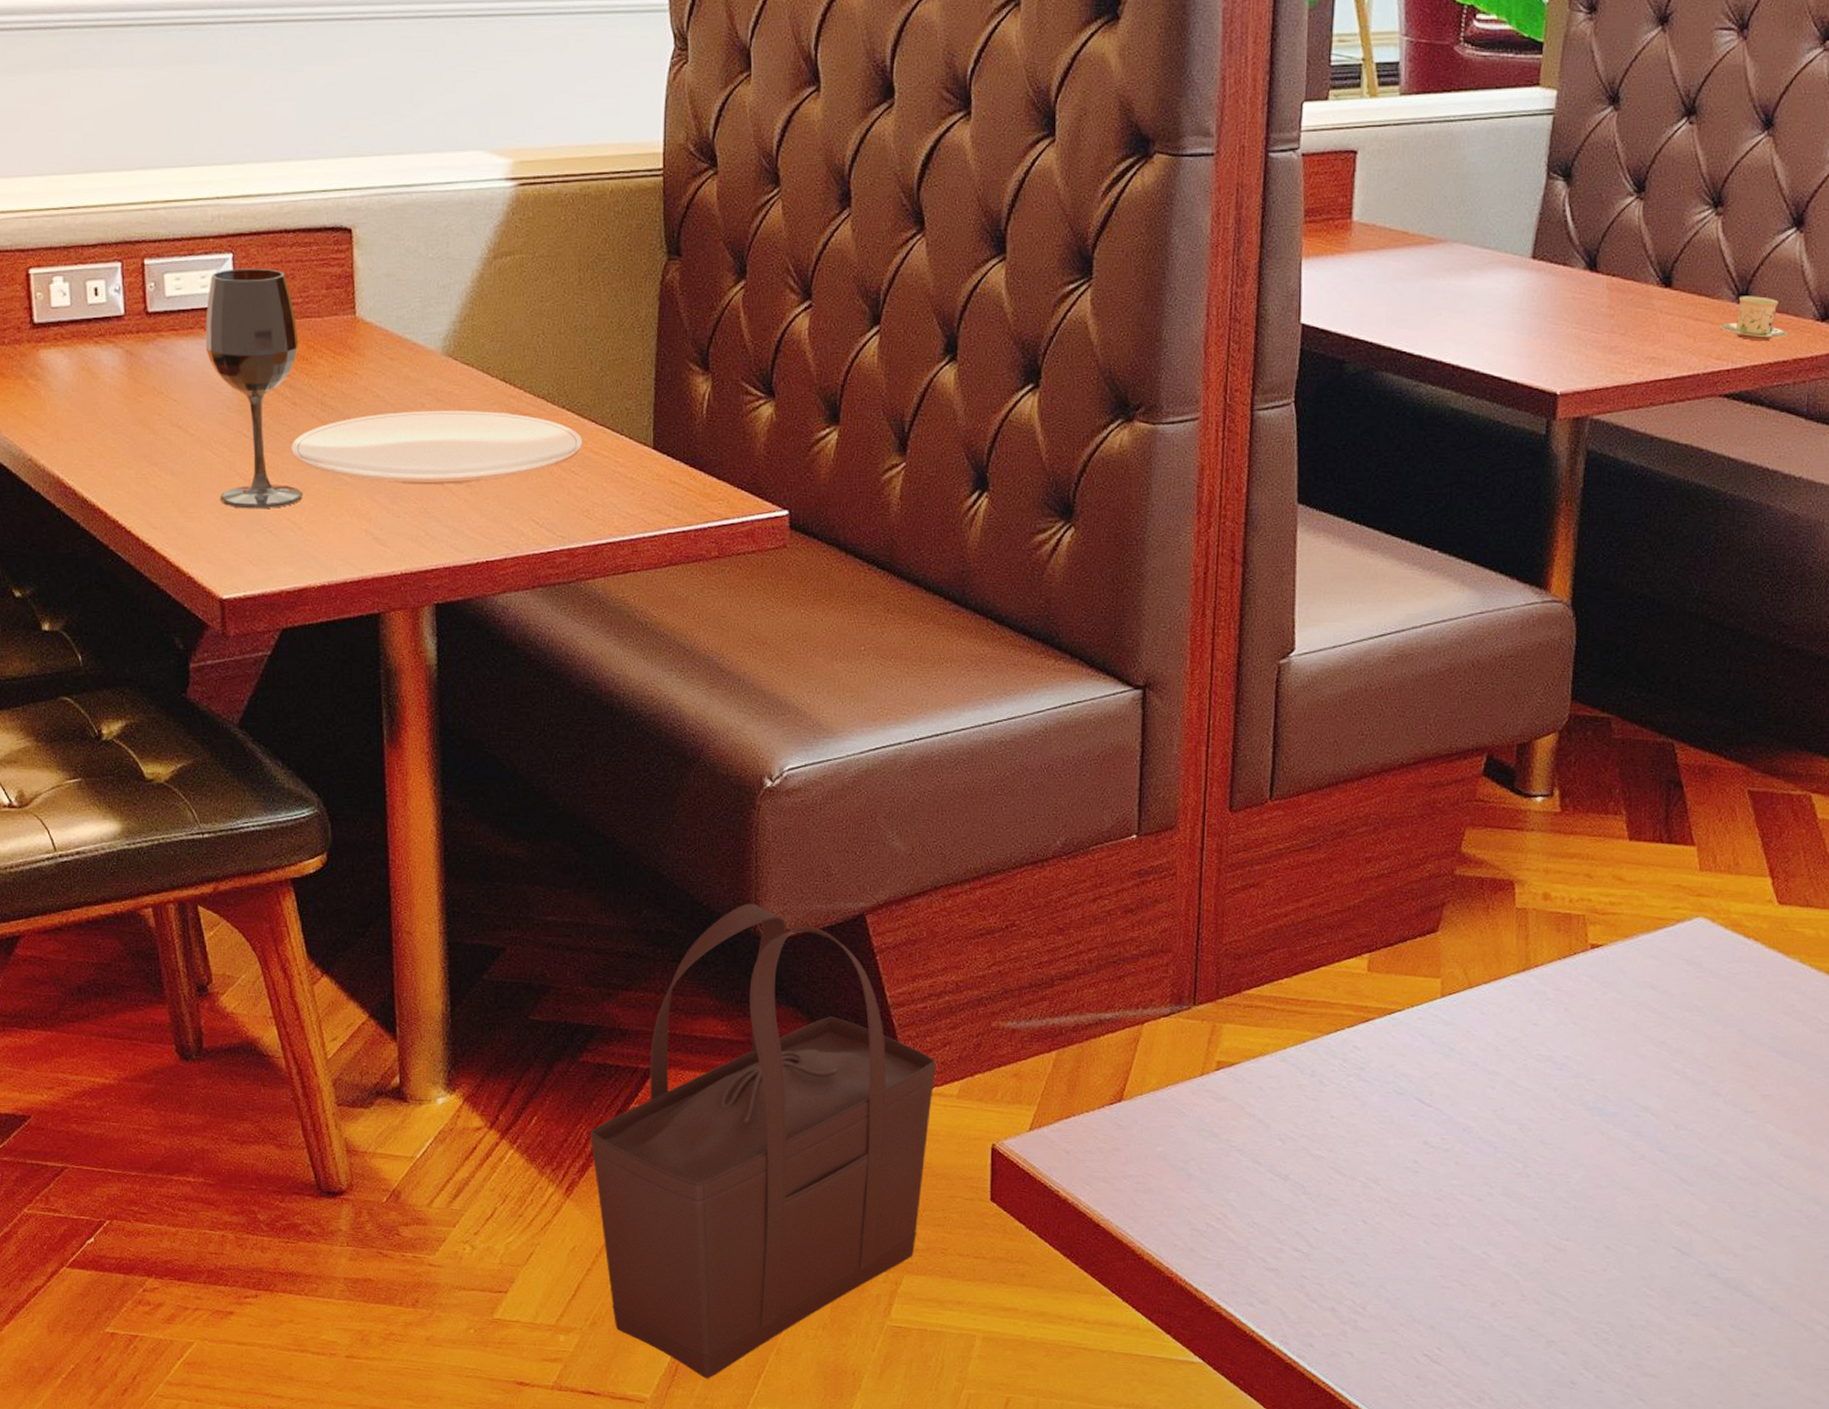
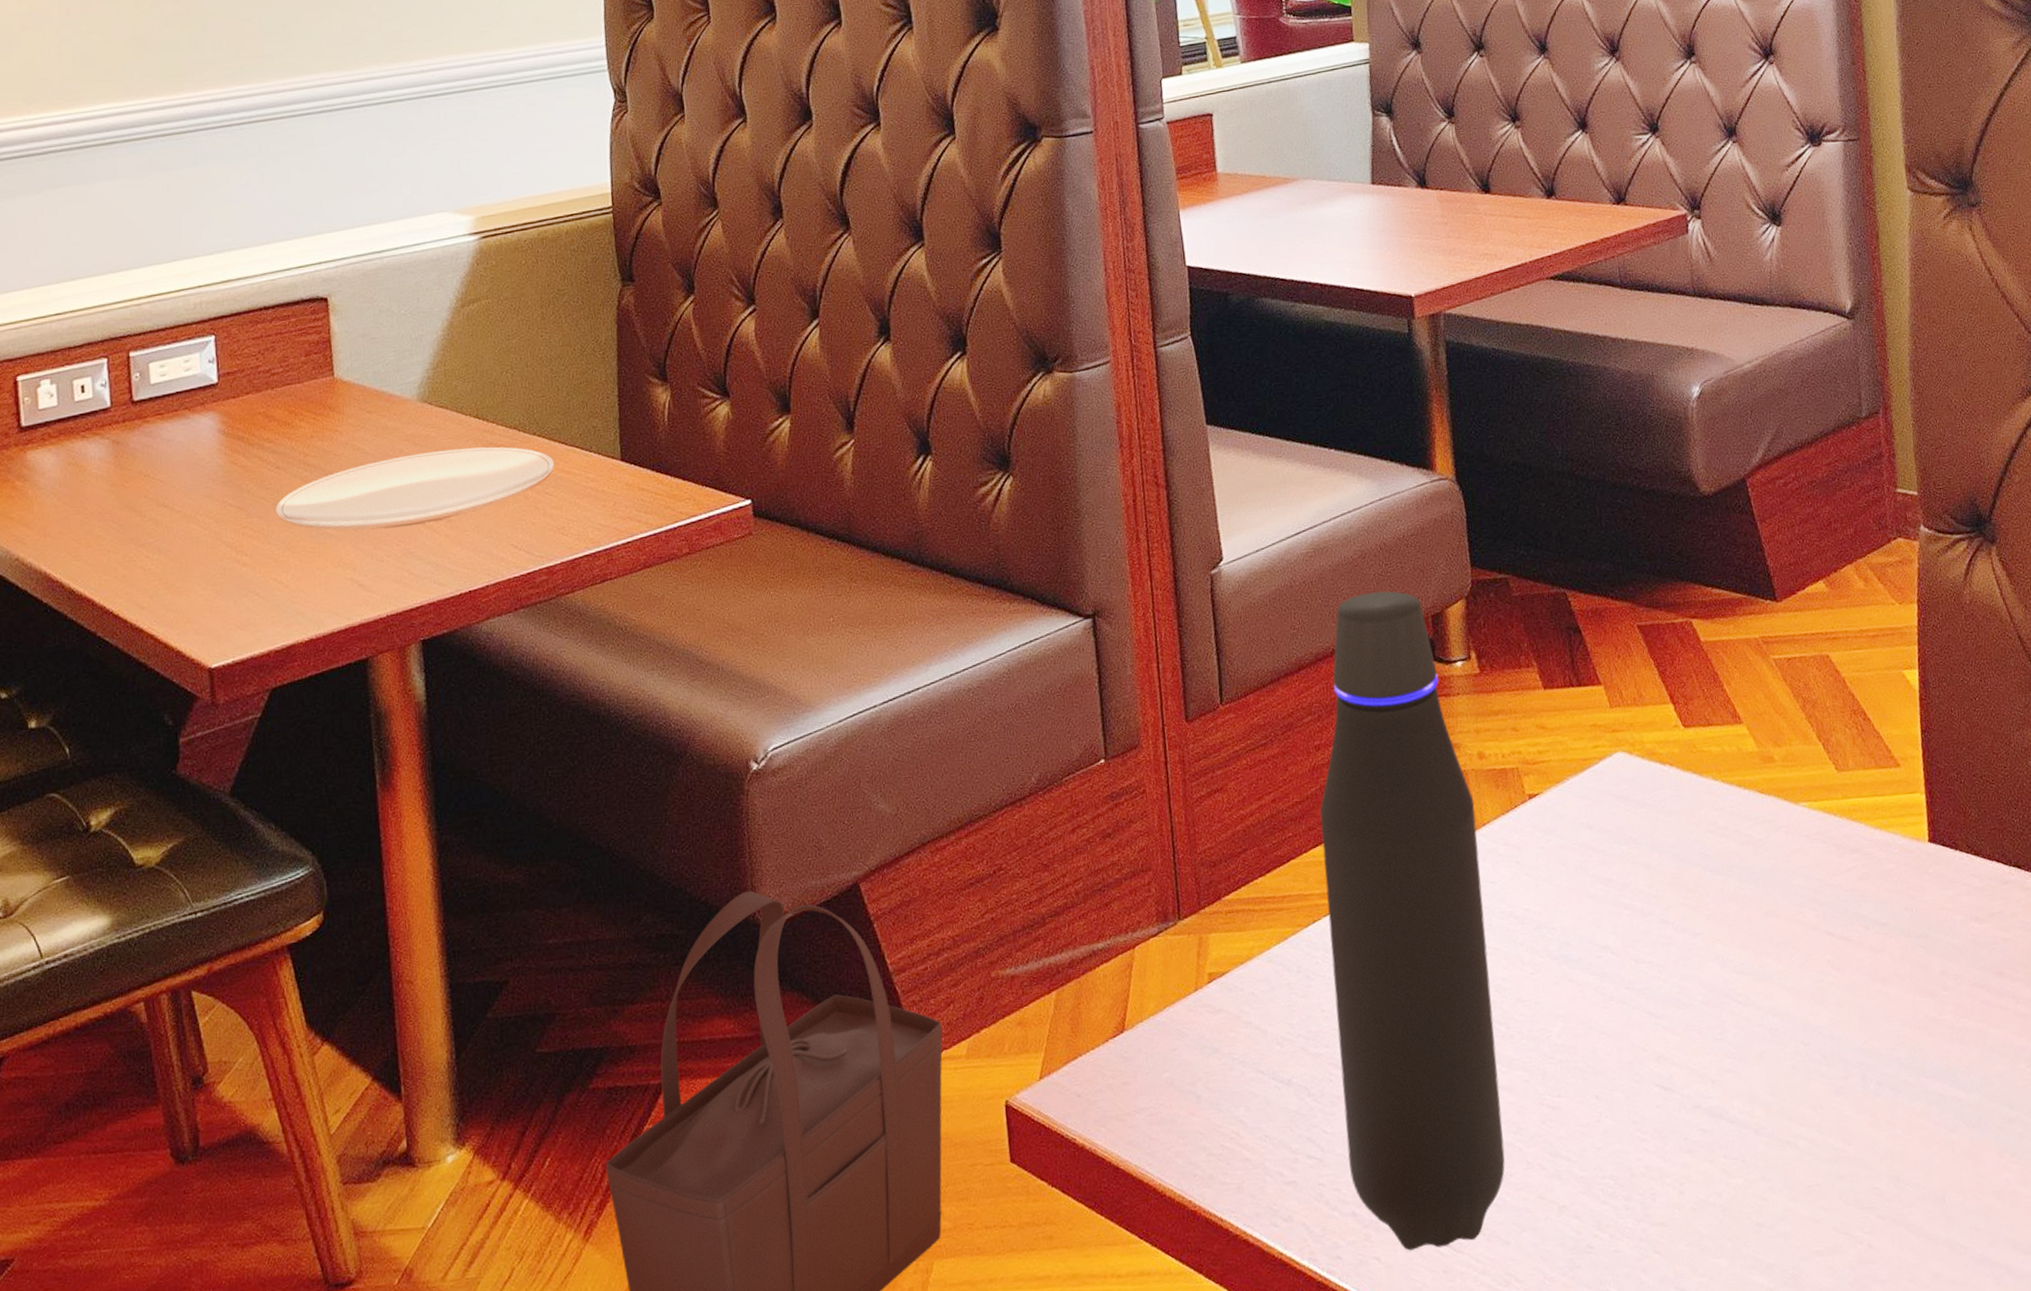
wine glass: present [205,268,304,509] -> none [190,344,290,576]
water bottle: none [1336,709,1530,1355] -> present [1319,591,1505,1251]
cup and saucer: present [1720,296,1788,341] -> none [1536,190,1593,228]

